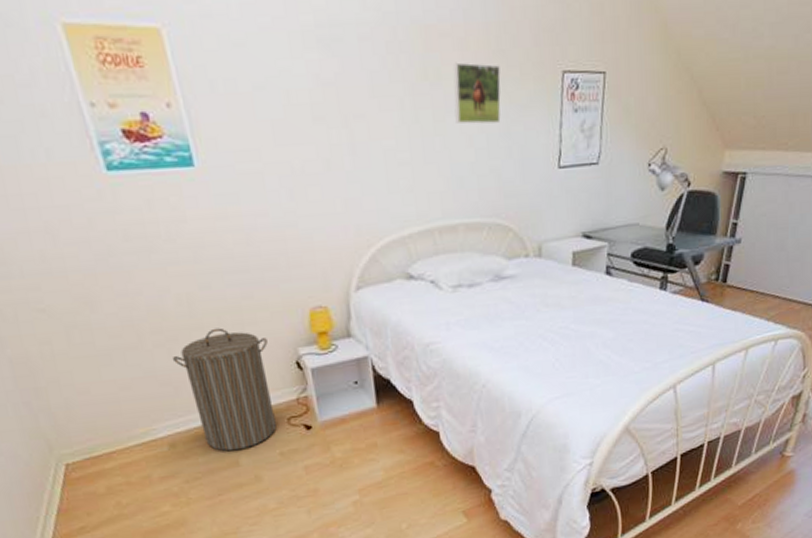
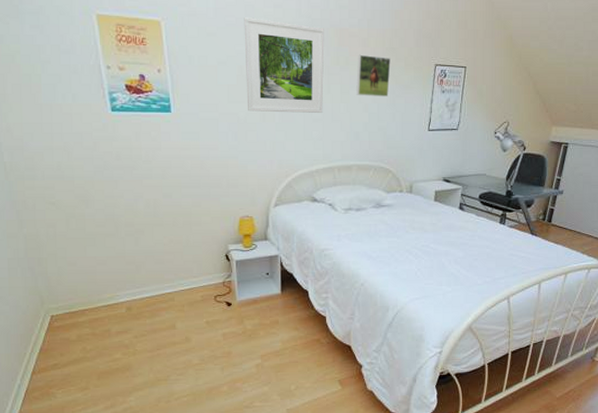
laundry hamper: present [172,327,277,451] -> none [137,225,207,317]
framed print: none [283,14,411,158] -> present [244,16,324,113]

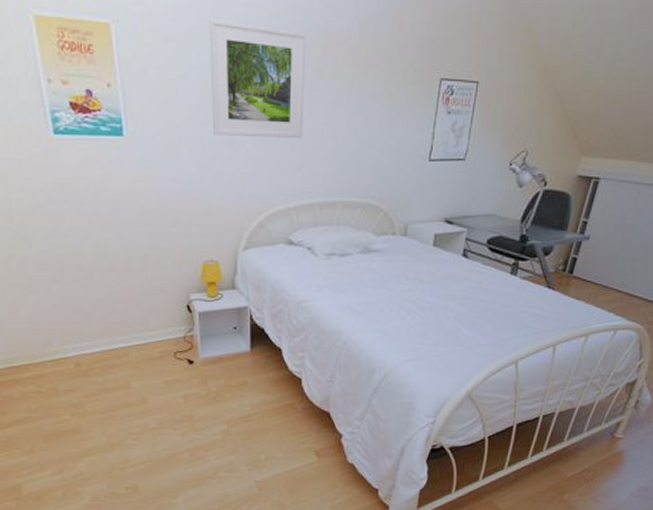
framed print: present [356,54,391,98] -> none [343,65,386,120]

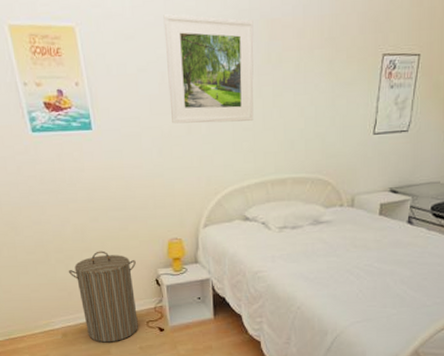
laundry hamper: none [86,270,165,375] -> present [68,250,138,343]

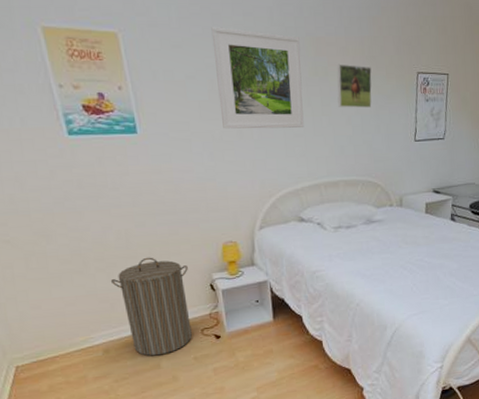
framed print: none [291,48,330,98] -> present [336,64,372,109]

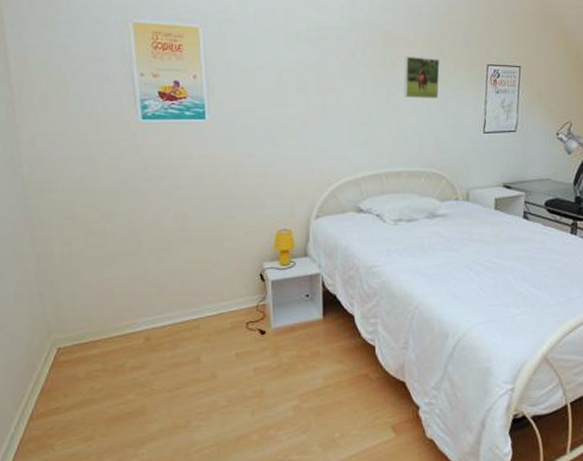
laundry hamper: present [110,257,192,356] -> none [161,241,239,348]
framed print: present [211,26,304,129] -> none [285,21,369,117]

